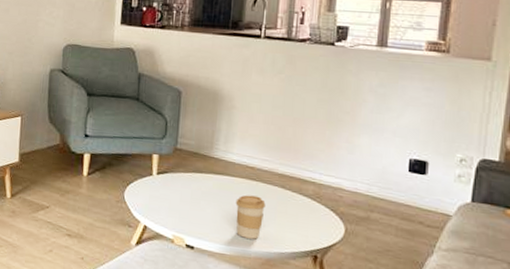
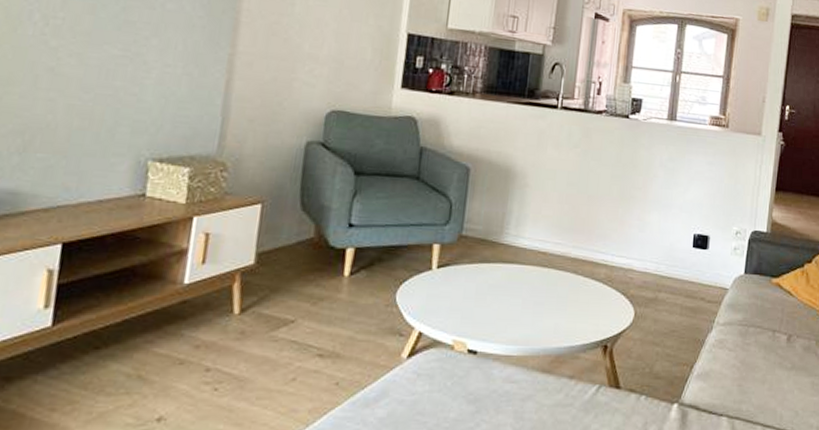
coffee cup: present [235,195,266,240] -> none [525,284,557,335]

